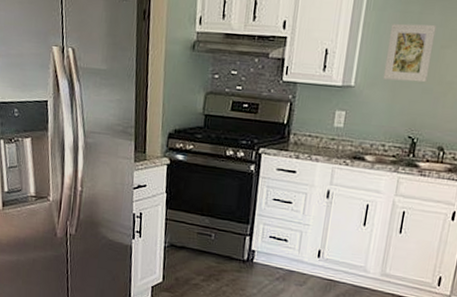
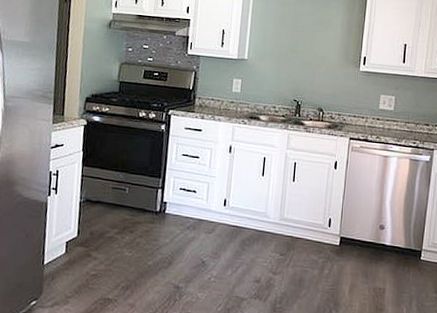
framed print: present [383,23,437,83] -> none [270,12,309,57]

